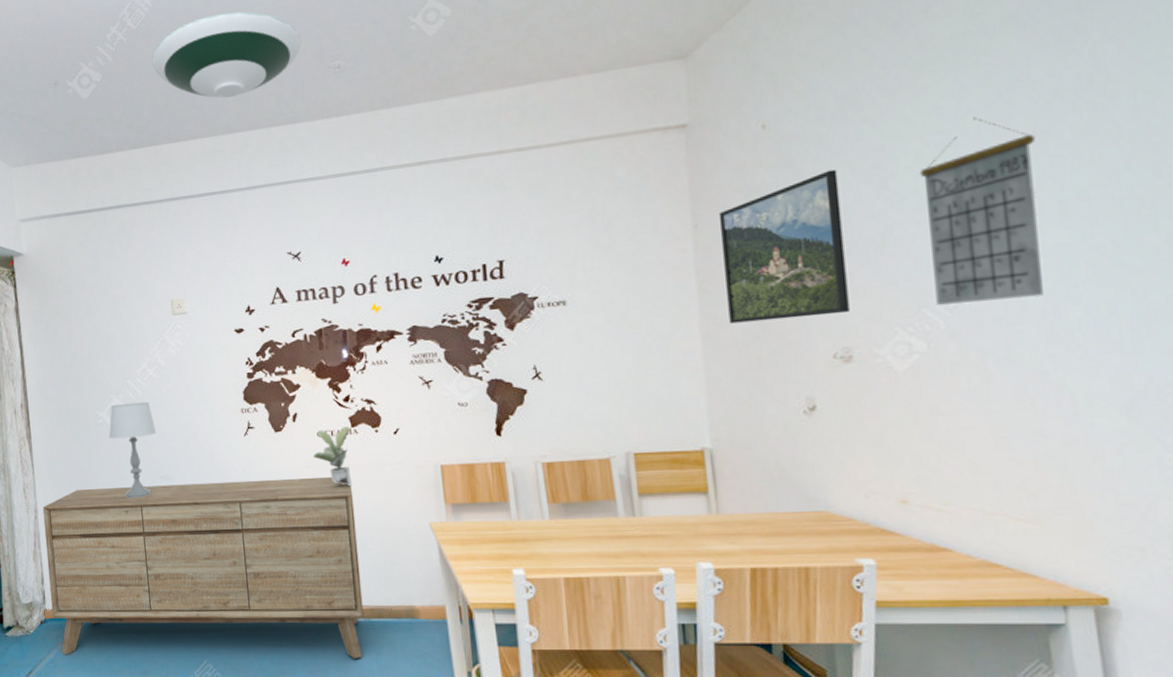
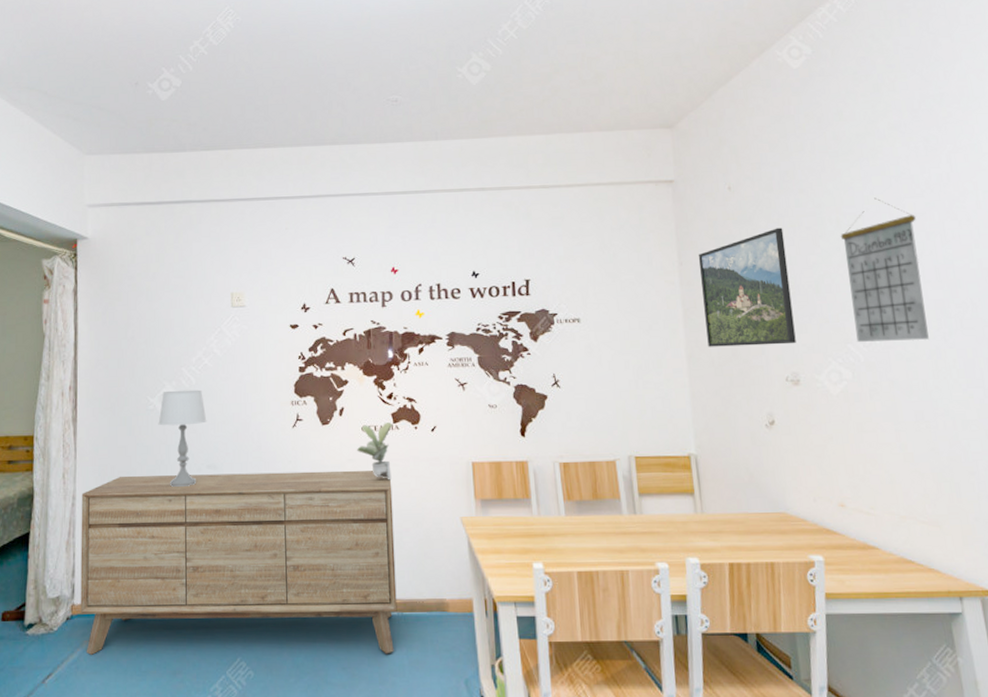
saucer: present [152,11,302,98] -> none [230,42,365,116]

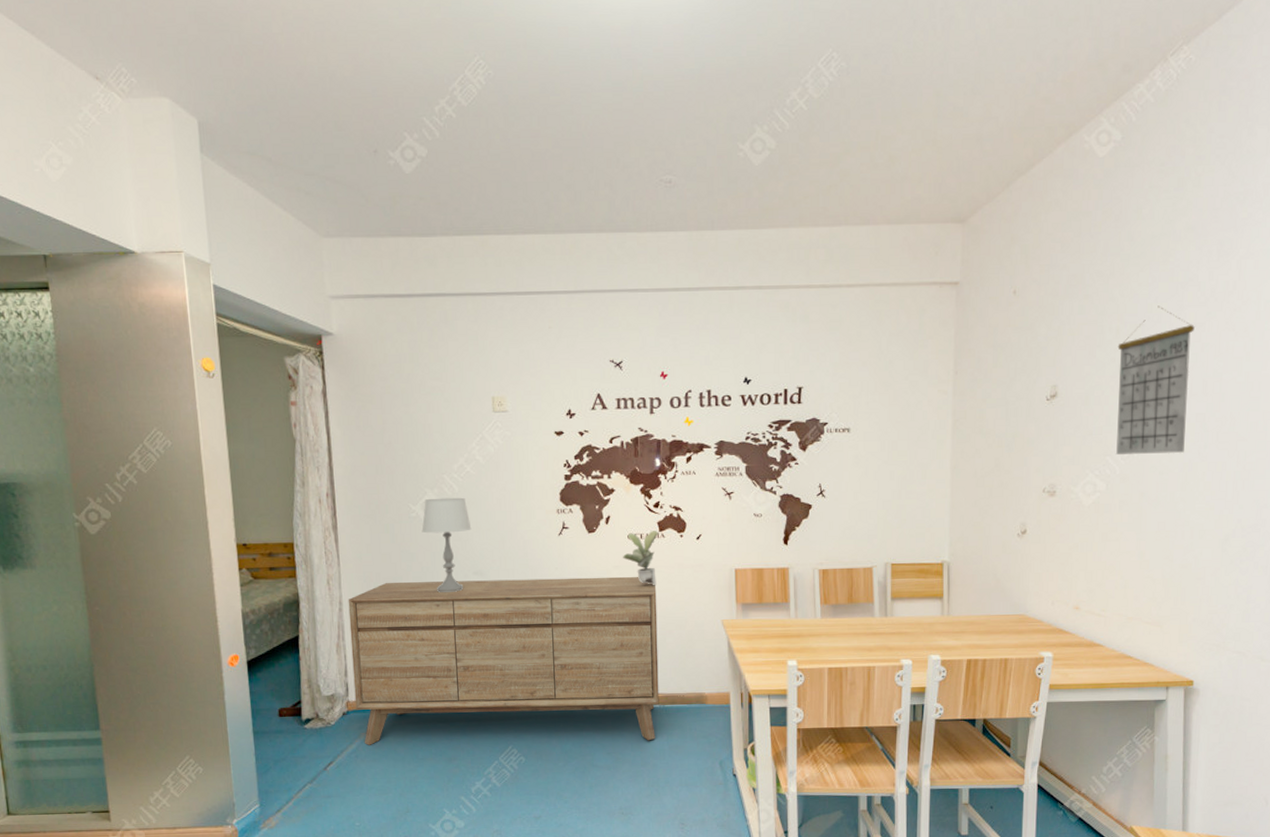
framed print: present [698,228,796,347] -> none [973,336,1062,458]

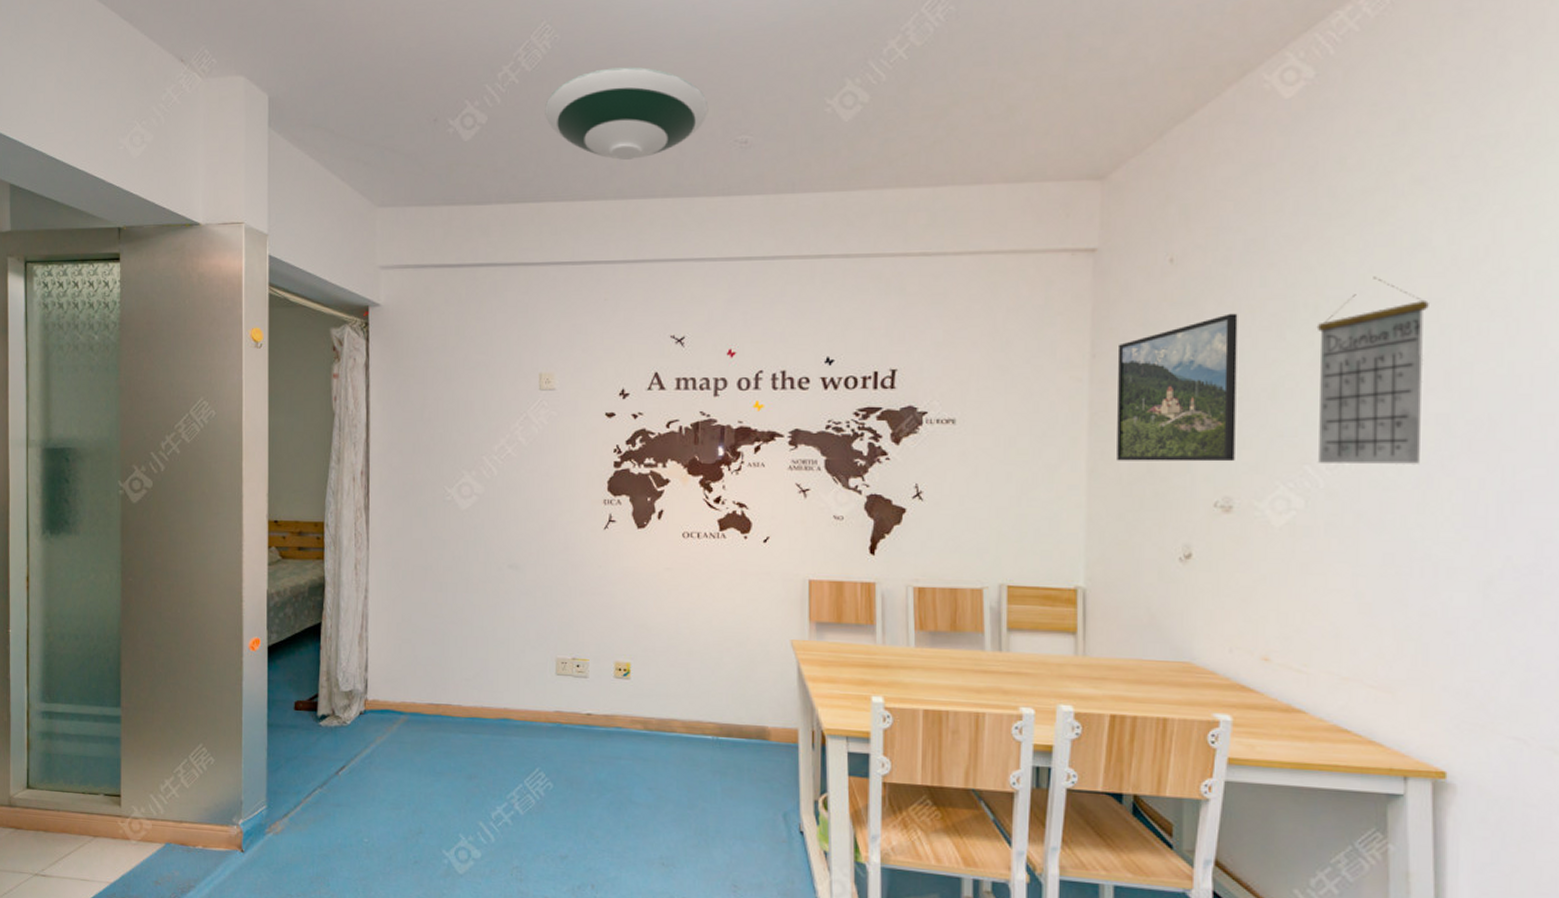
sideboard: present [348,576,659,745] -> none [373,570,714,779]
table lamp: present [421,497,472,593] -> none [456,481,509,587]
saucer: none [483,106,636,197] -> present [545,67,709,161]
potted plant: present [623,531,659,586] -> none [676,530,719,594]
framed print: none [973,336,1062,458] -> present [1117,313,1238,462]

